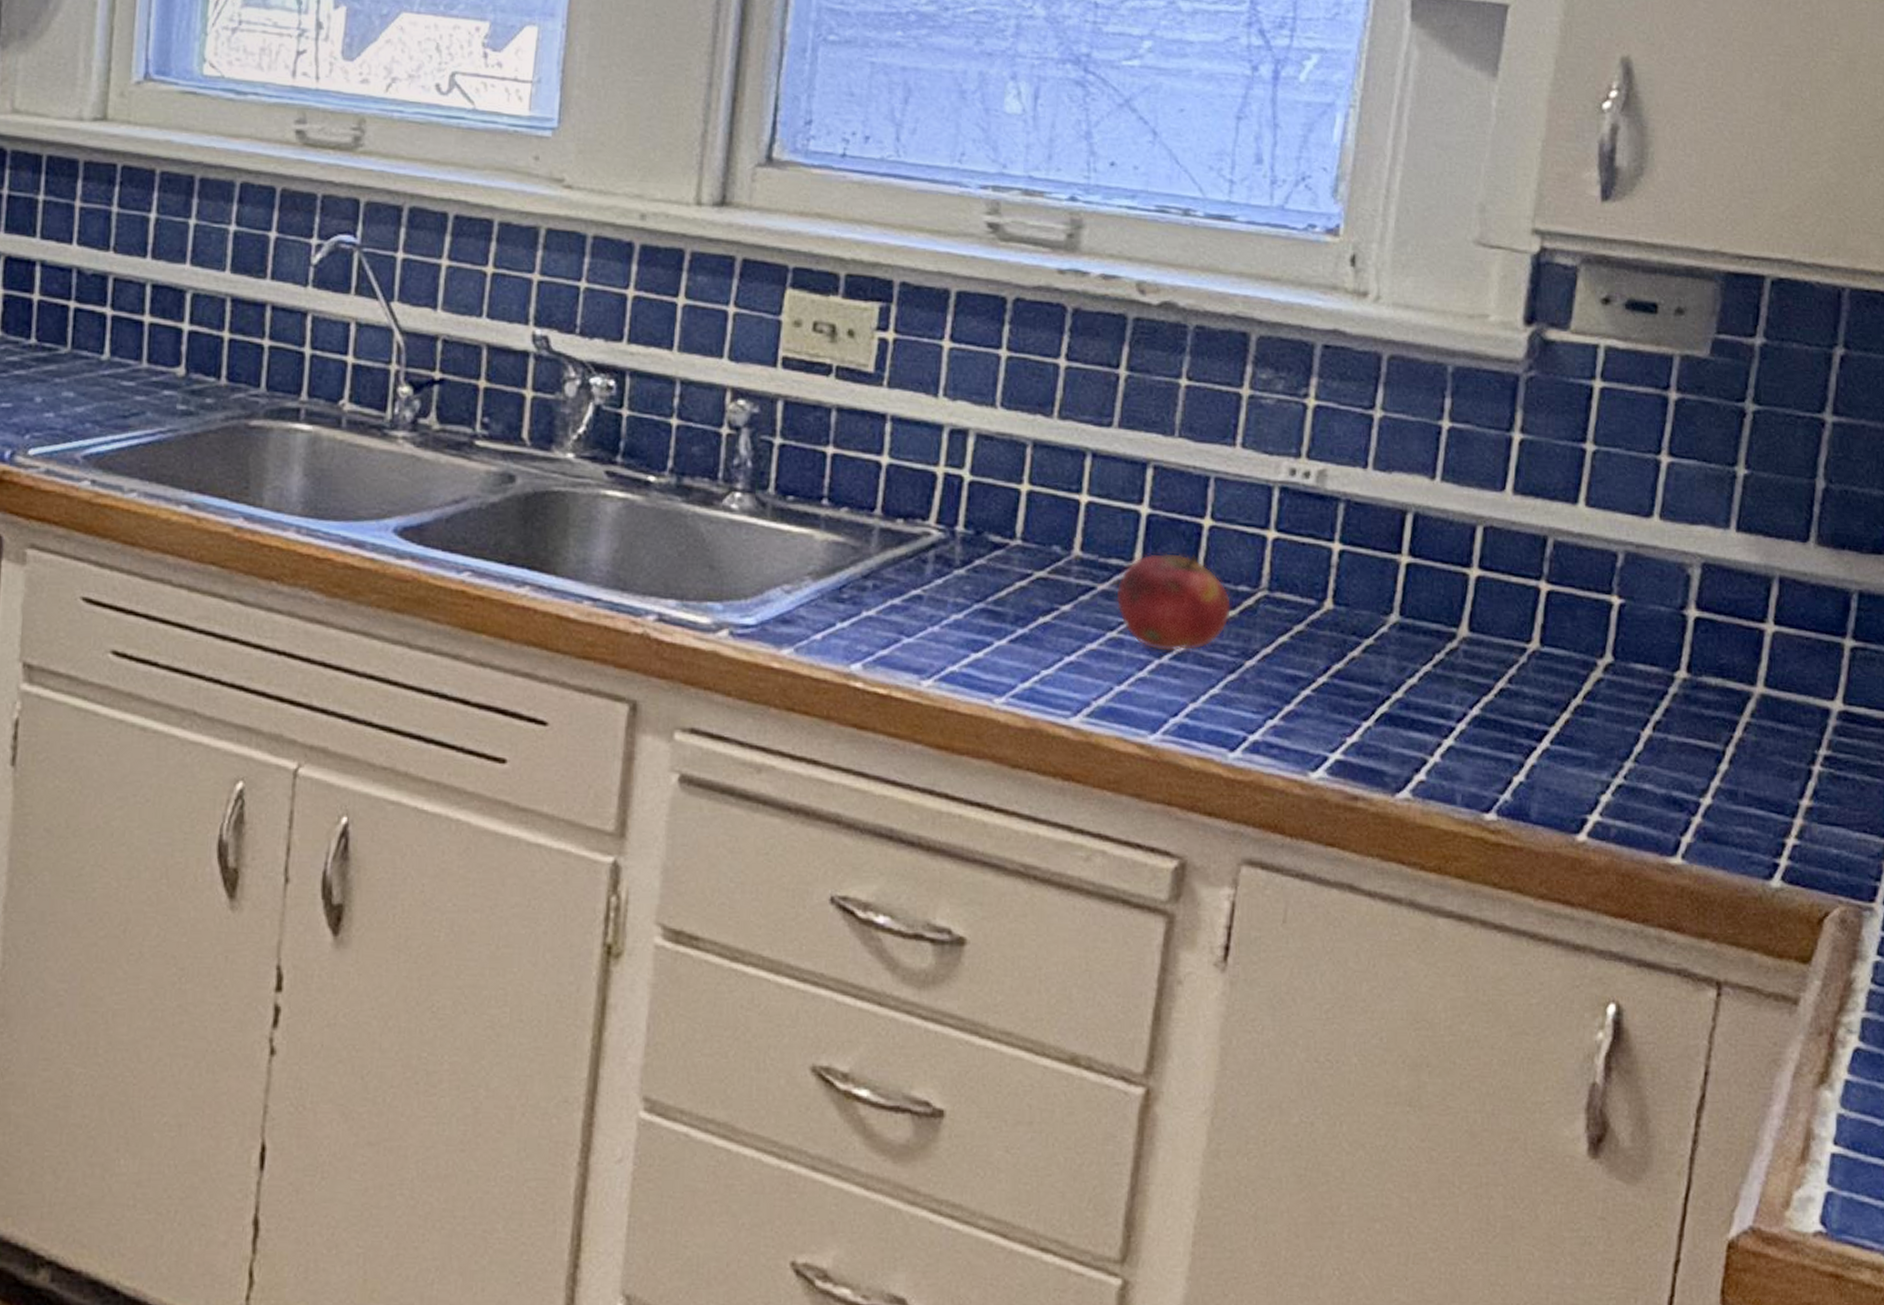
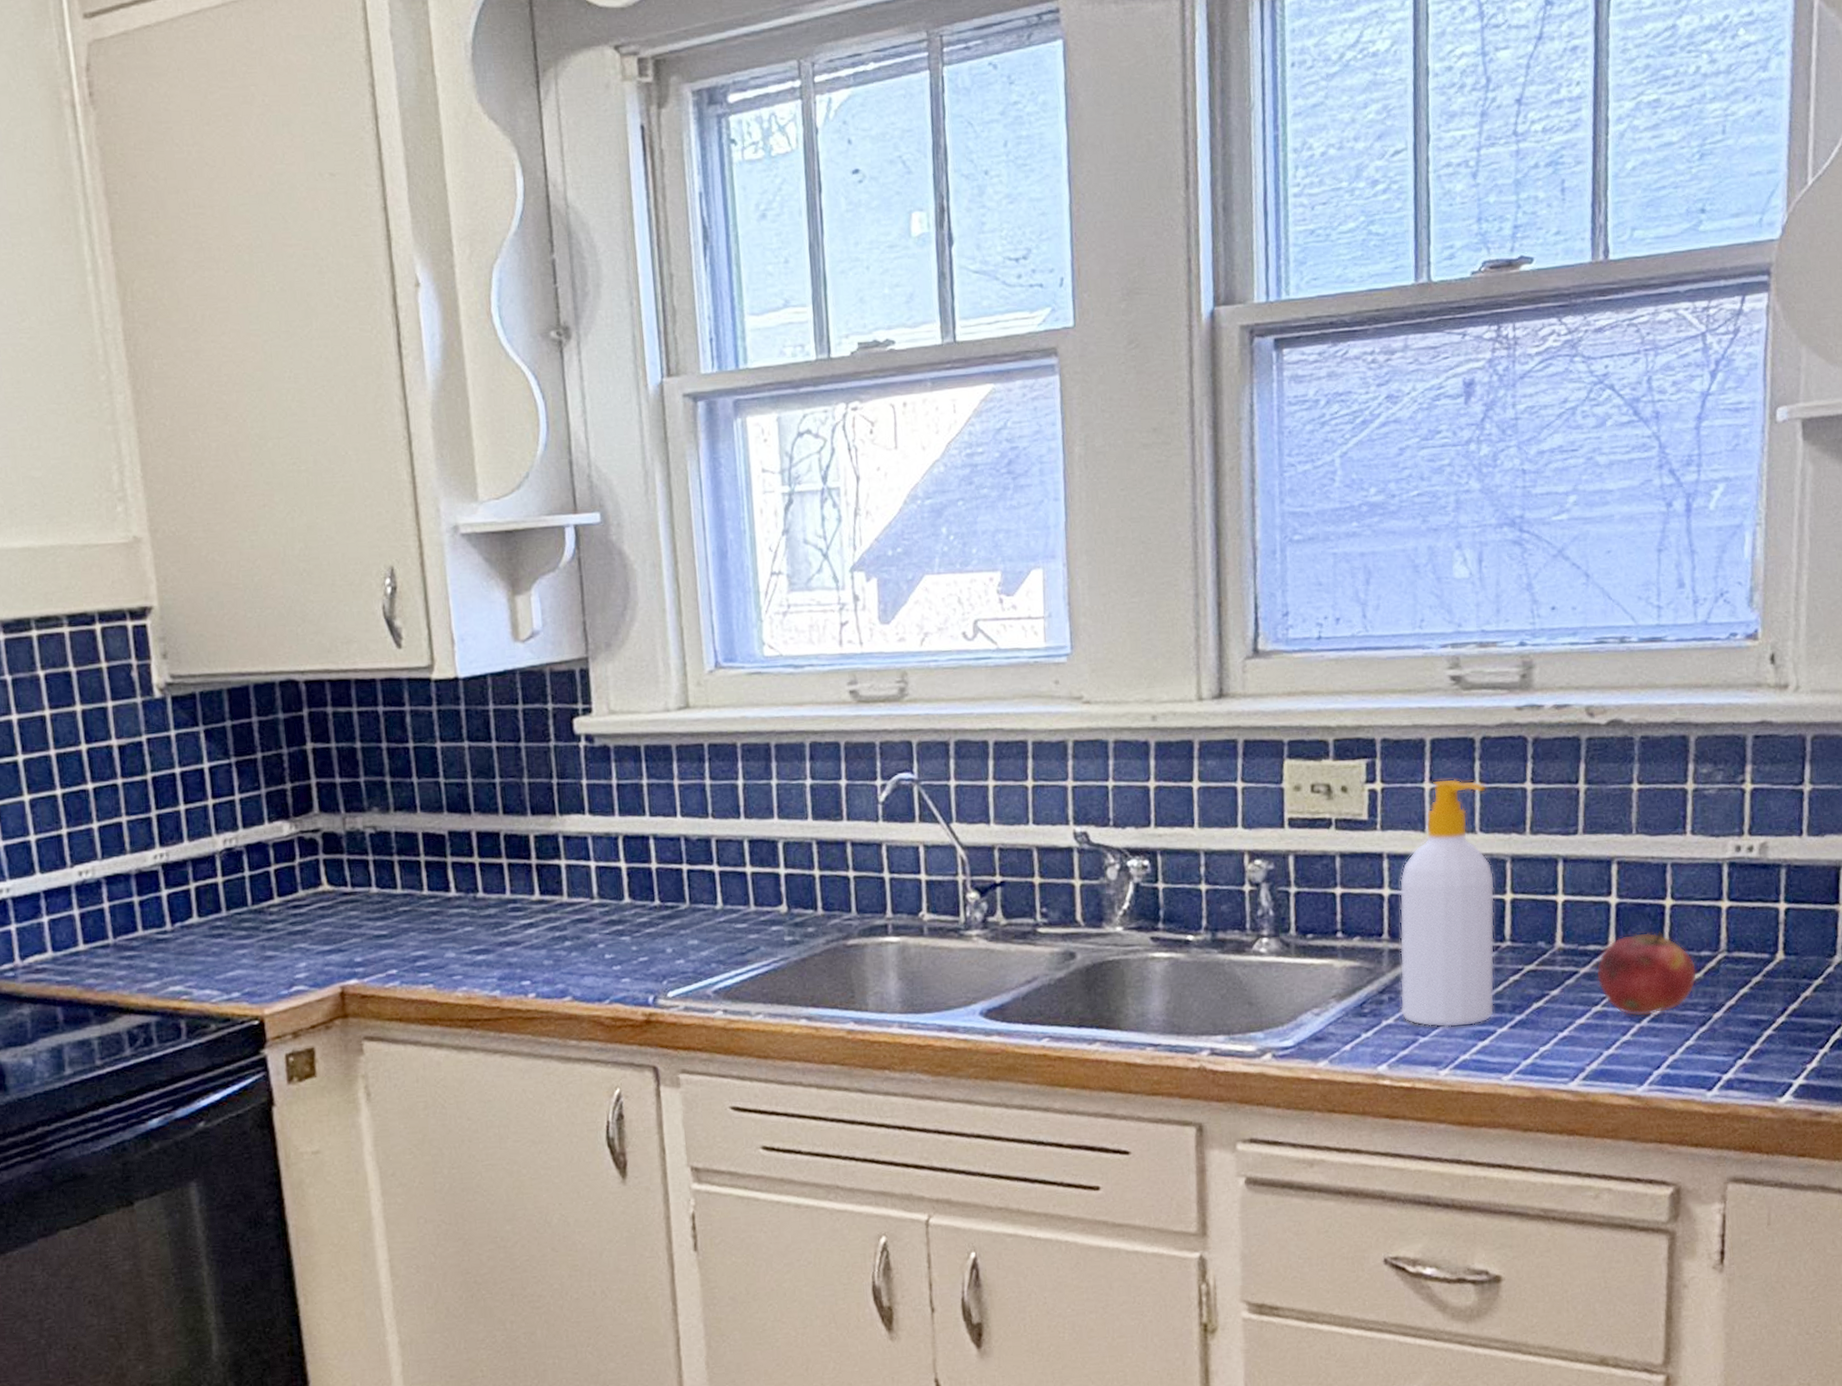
soap bottle: none [885,338,1014,633] -> present [1399,778,1495,1028]

